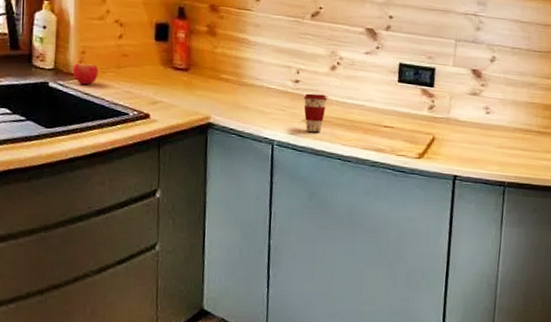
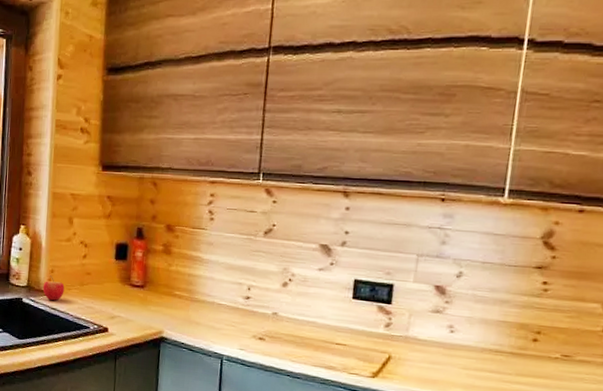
coffee cup: present [303,93,327,133] -> none [253,309,278,349]

